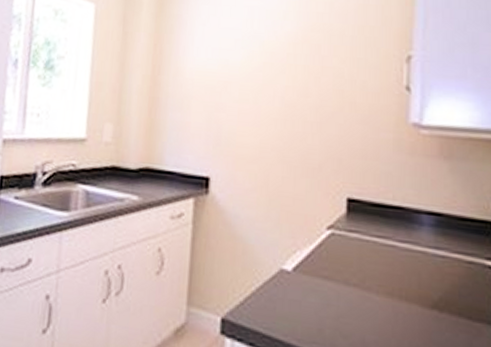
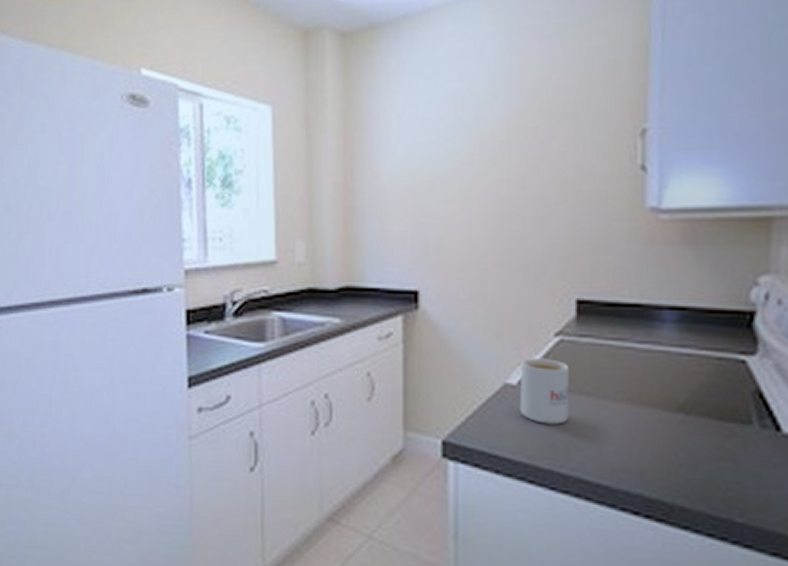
mug: none [292,247,339,312] -> present [519,358,570,425]

